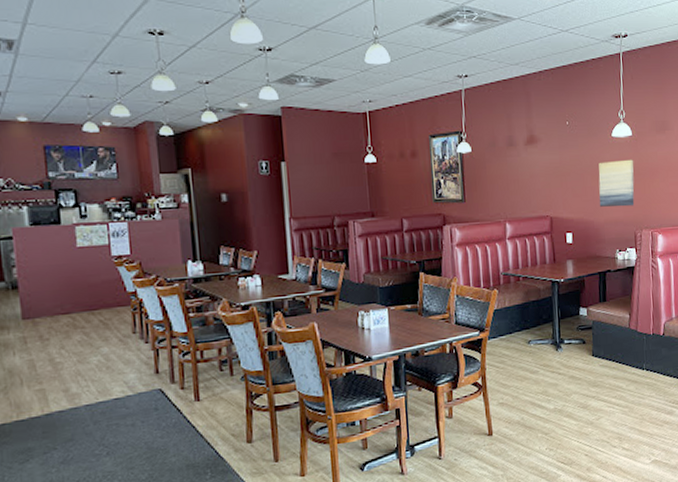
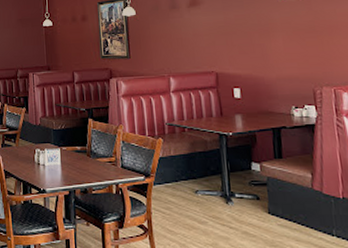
wall art: present [598,159,635,207] -> none [267,17,312,64]

